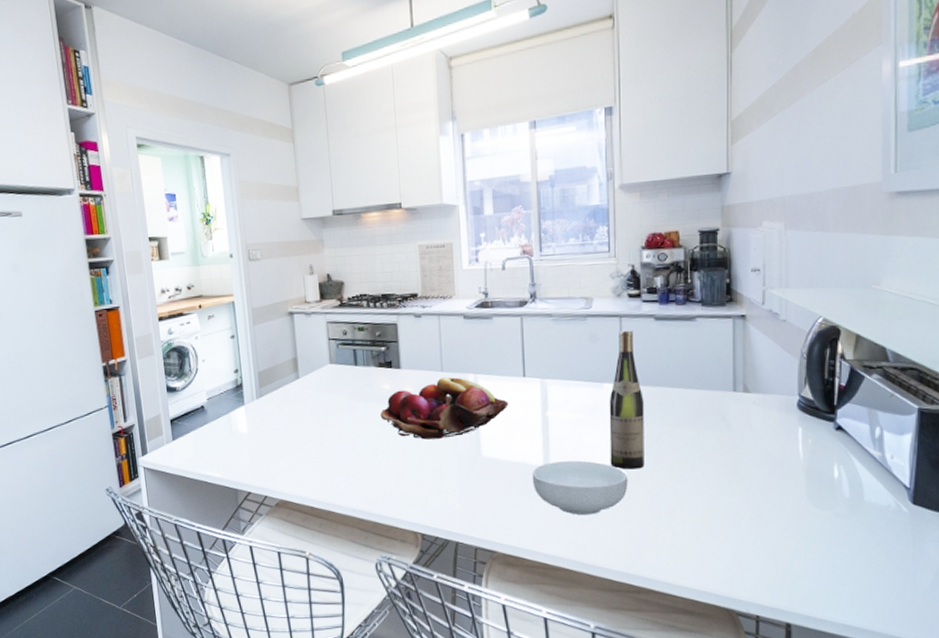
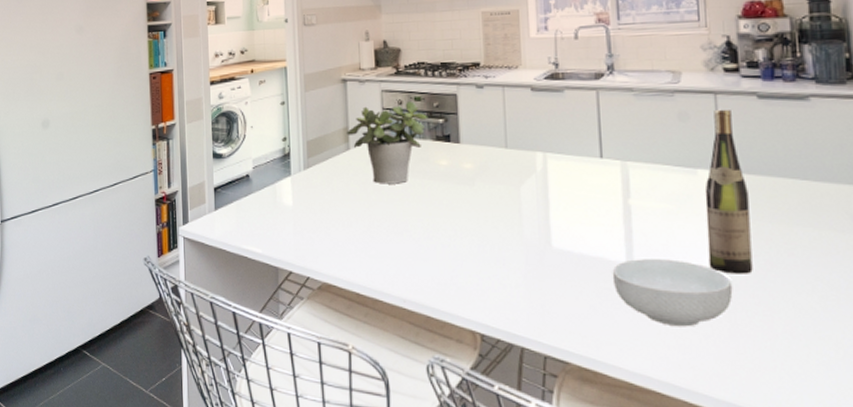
potted plant: none [296,332,372,409] -> present [347,101,429,184]
fruit basket: present [380,376,509,440] -> none [436,154,583,224]

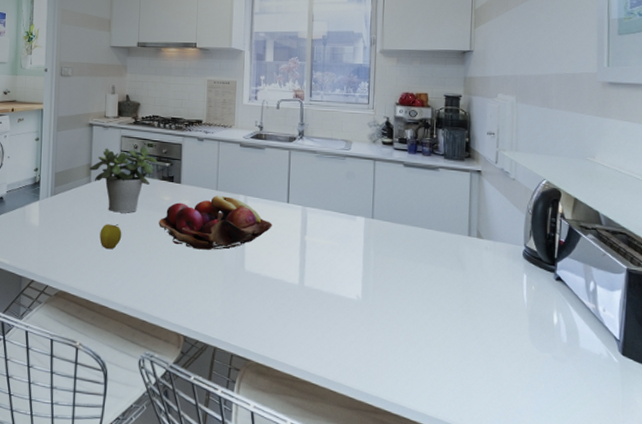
apple: none [365,199,393,230] -> present [100,224,122,250]
fruit basket: none [436,154,583,224] -> present [159,195,272,250]
cereal bowl: present [612,259,733,327] -> none [287,282,373,335]
wine bottle: present [704,109,753,274] -> none [358,172,391,297]

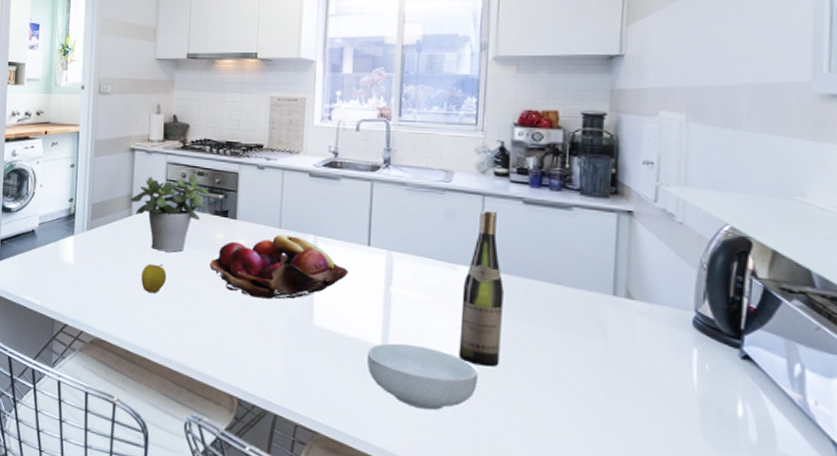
cereal bowl: none [287,282,373,335] -> present [366,343,479,411]
wine bottle: none [358,172,391,297] -> present [458,210,504,367]

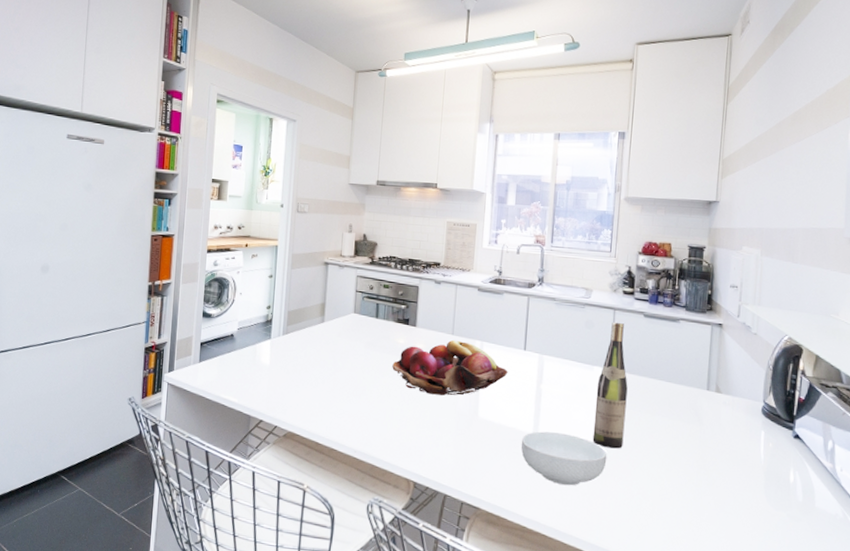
potted plant: present [131,175,209,252] -> none [323,287,393,355]
apple: present [141,264,167,294] -> none [331,365,354,392]

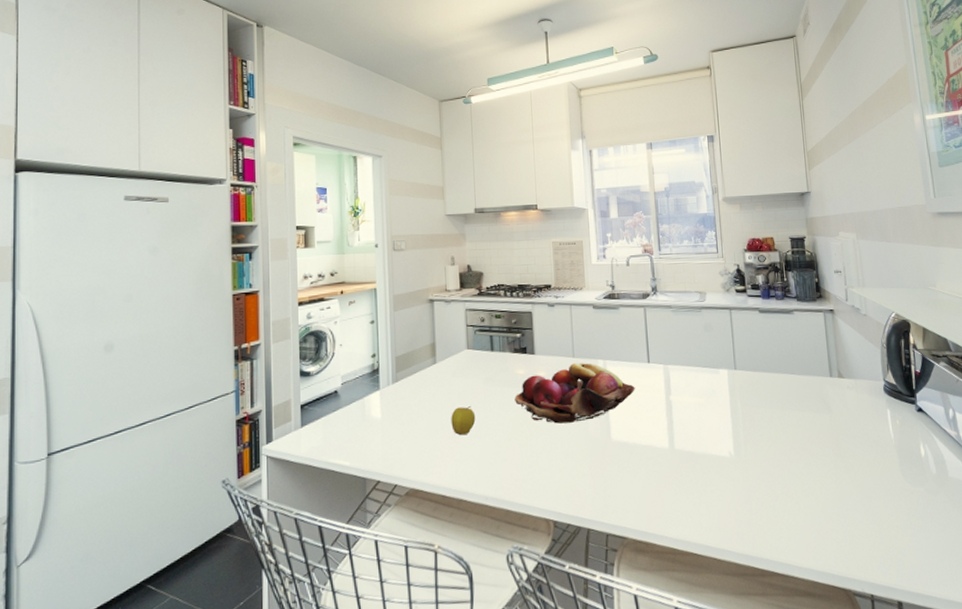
apple: none [331,365,354,392] -> present [451,406,476,436]
cereal bowl: present [521,431,607,486] -> none [658,443,747,498]
wine bottle: present [592,322,628,449] -> none [725,321,760,451]

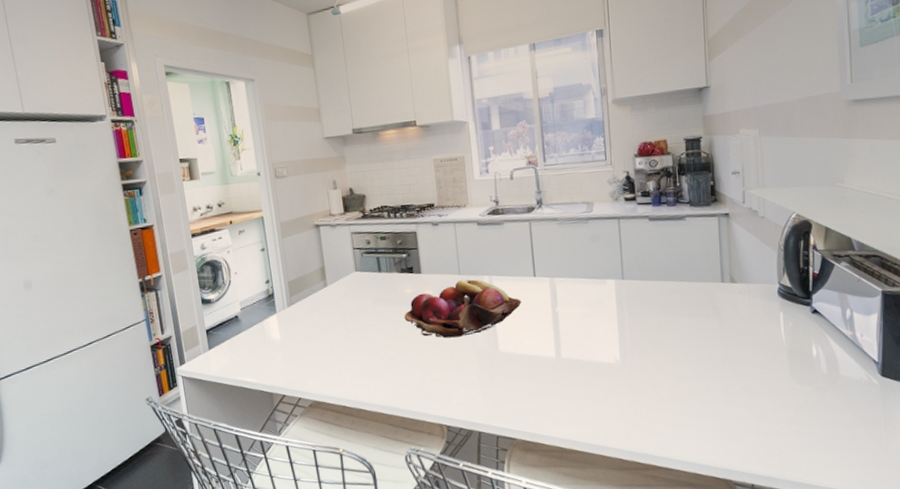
apple: present [451,406,476,436] -> none [345,325,369,352]

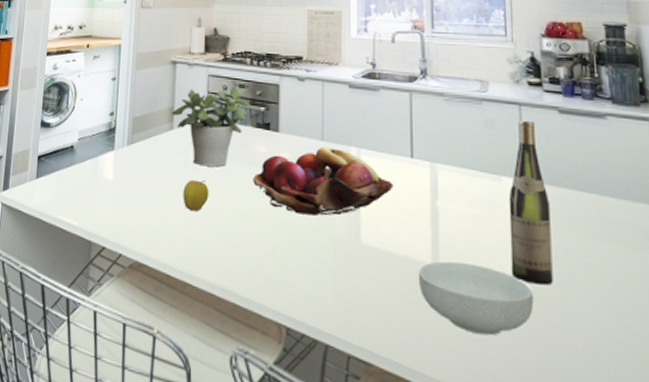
potted plant: none [323,241,394,314] -> present [172,88,251,167]
apple: none [345,325,369,352] -> present [183,180,209,212]
cereal bowl: none [545,351,633,402] -> present [418,261,534,336]
wine bottle: none [612,231,646,358] -> present [508,120,553,286]

